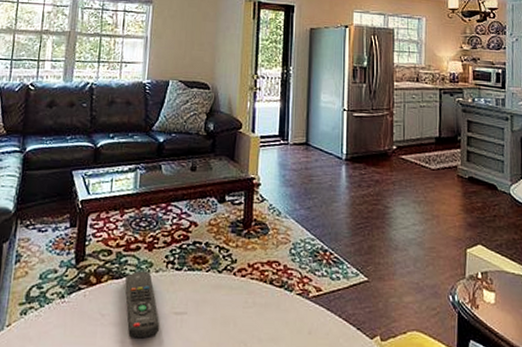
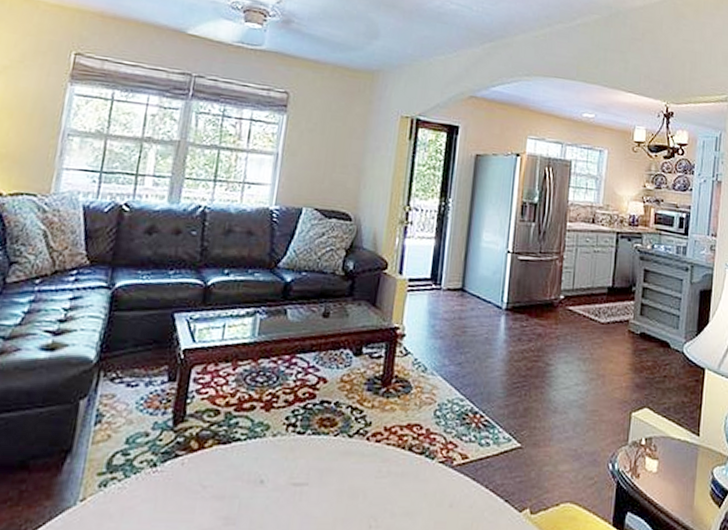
remote control: present [125,272,159,339] -> none [233,435,274,514]

